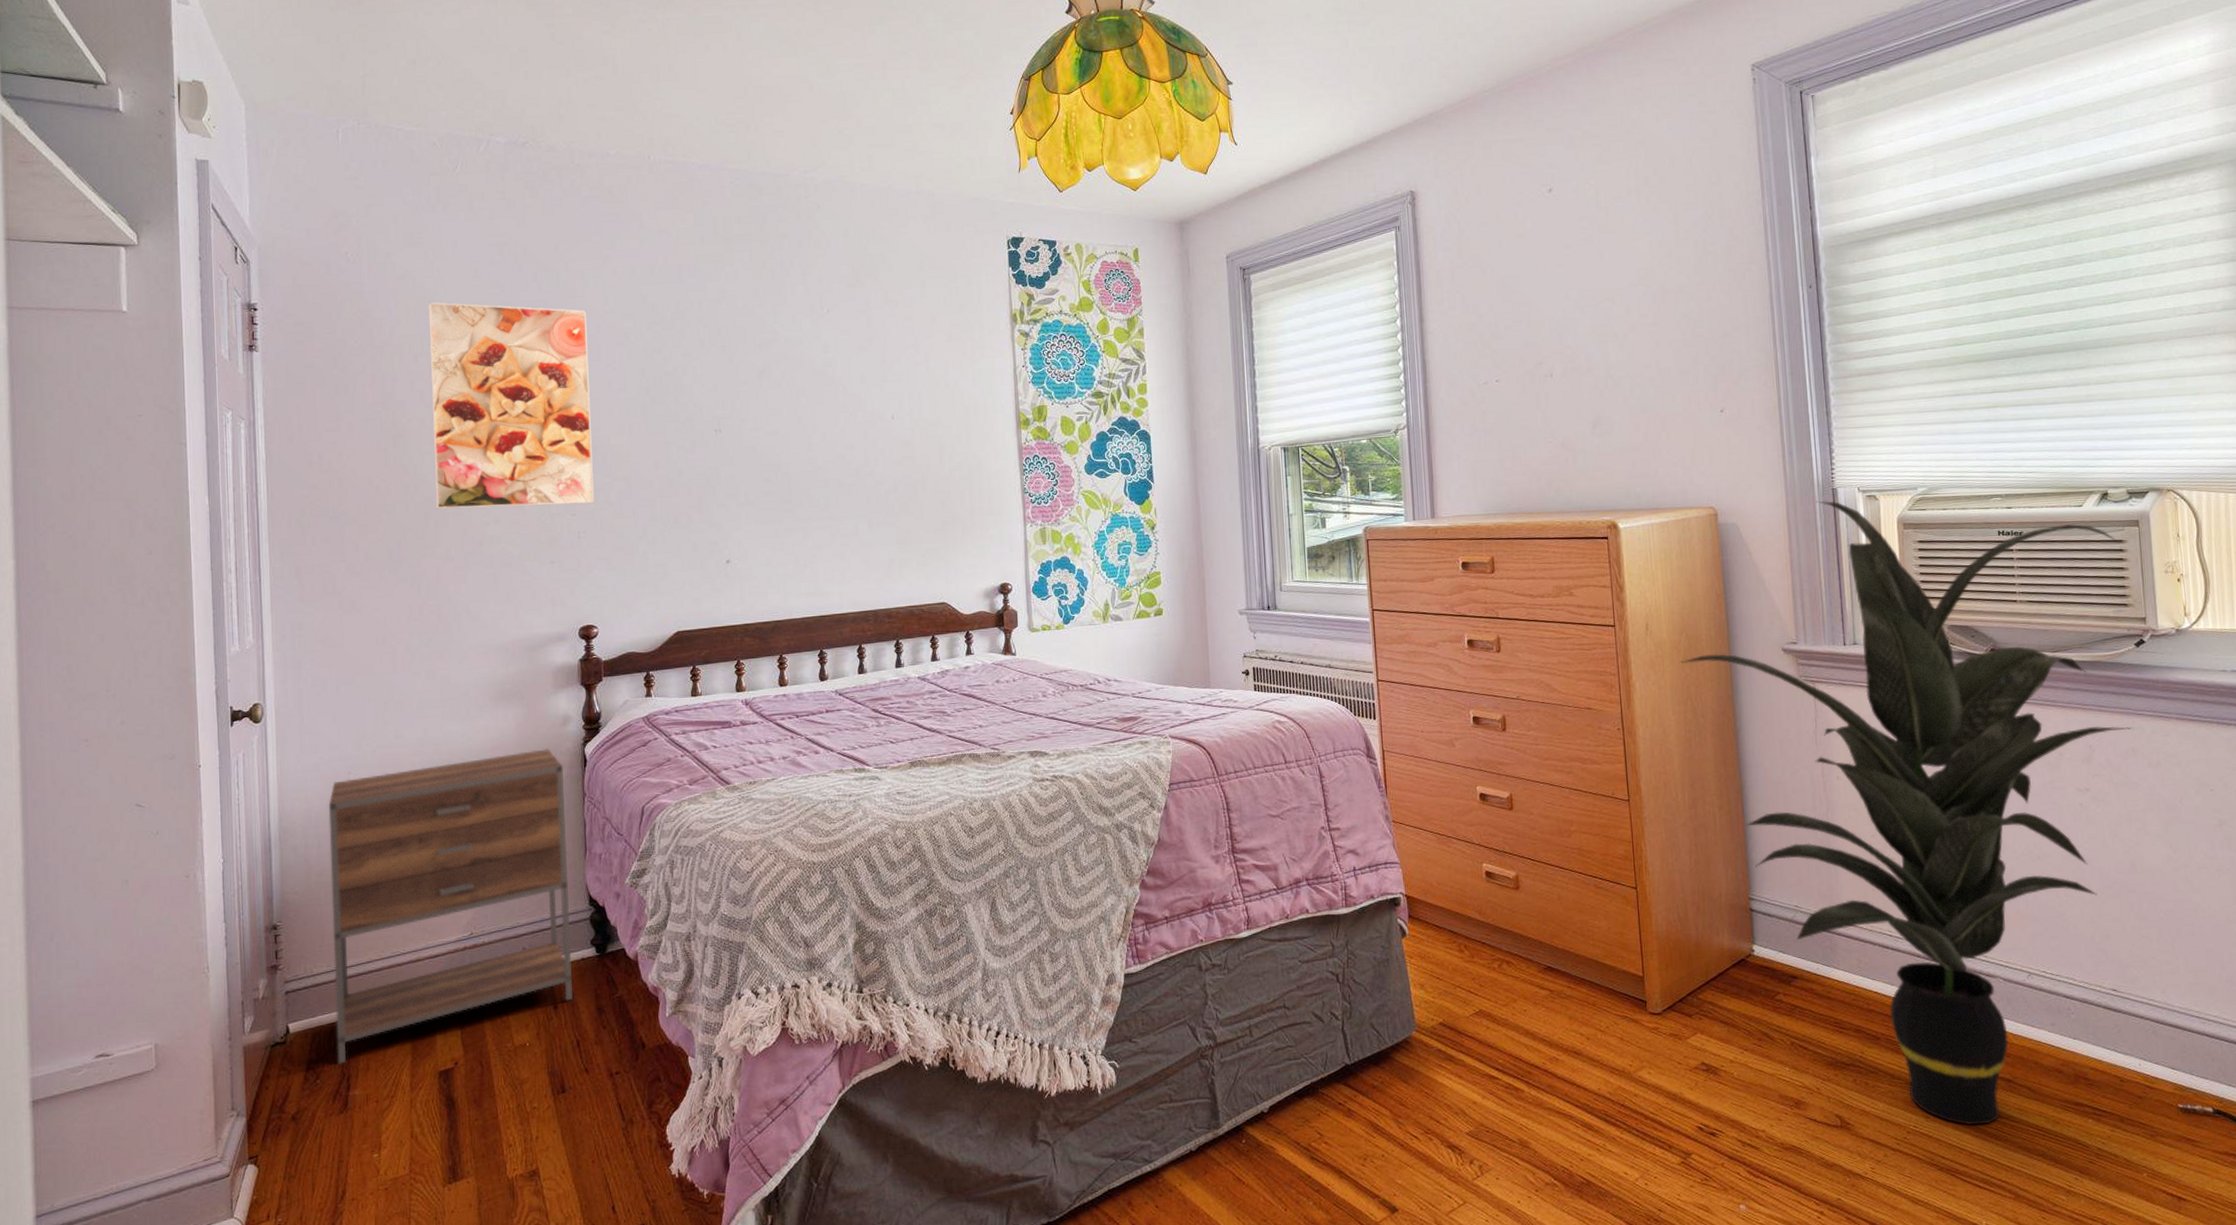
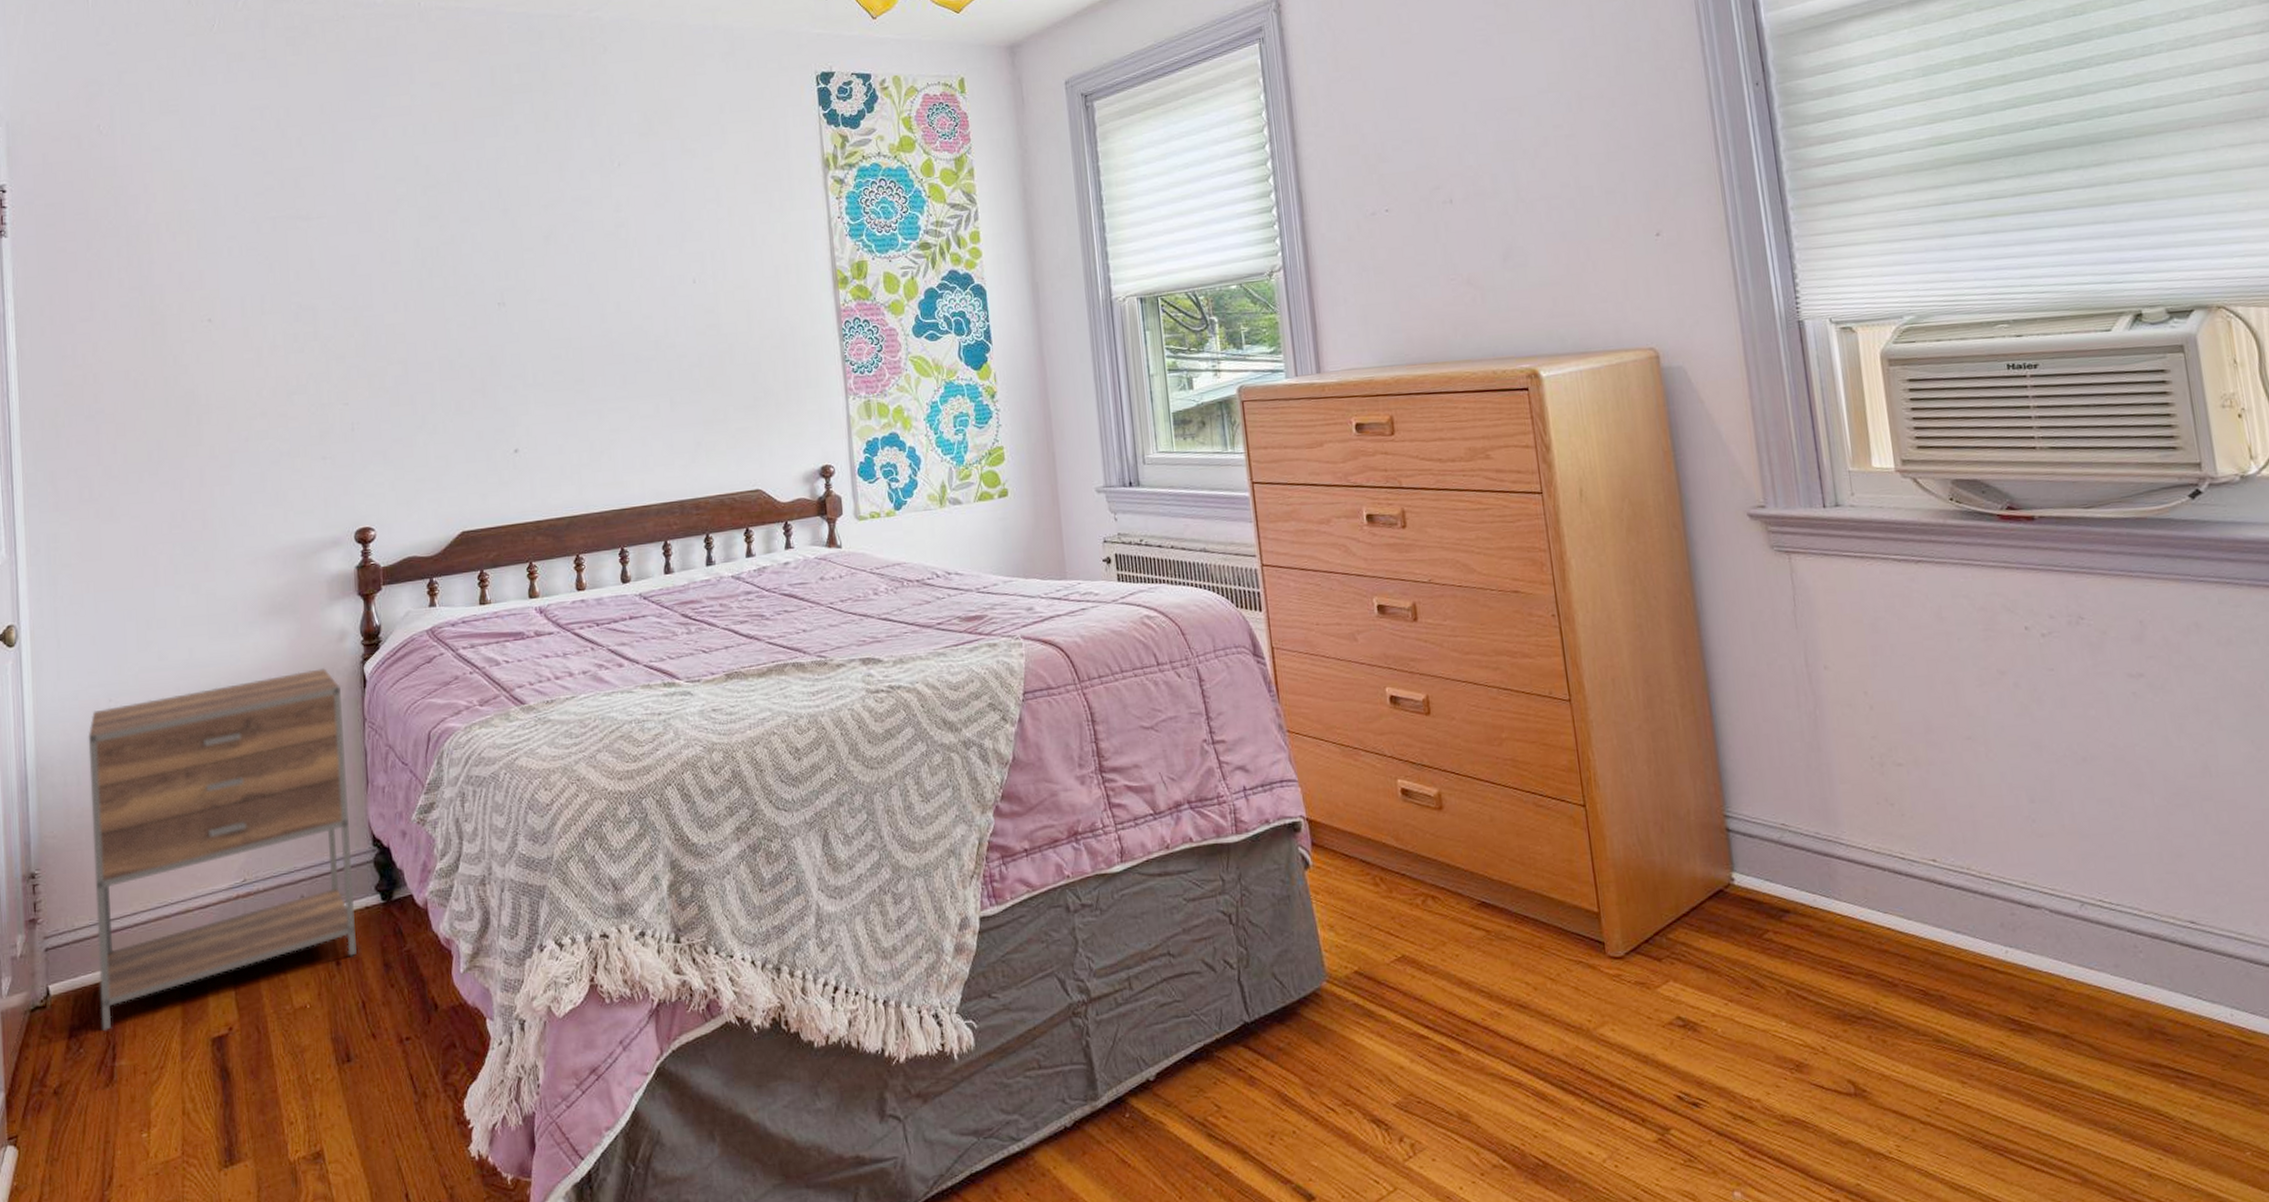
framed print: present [428,302,594,509] -> none [185,174,368,403]
indoor plant: present [1678,500,2133,1126] -> none [1621,336,2194,1093]

